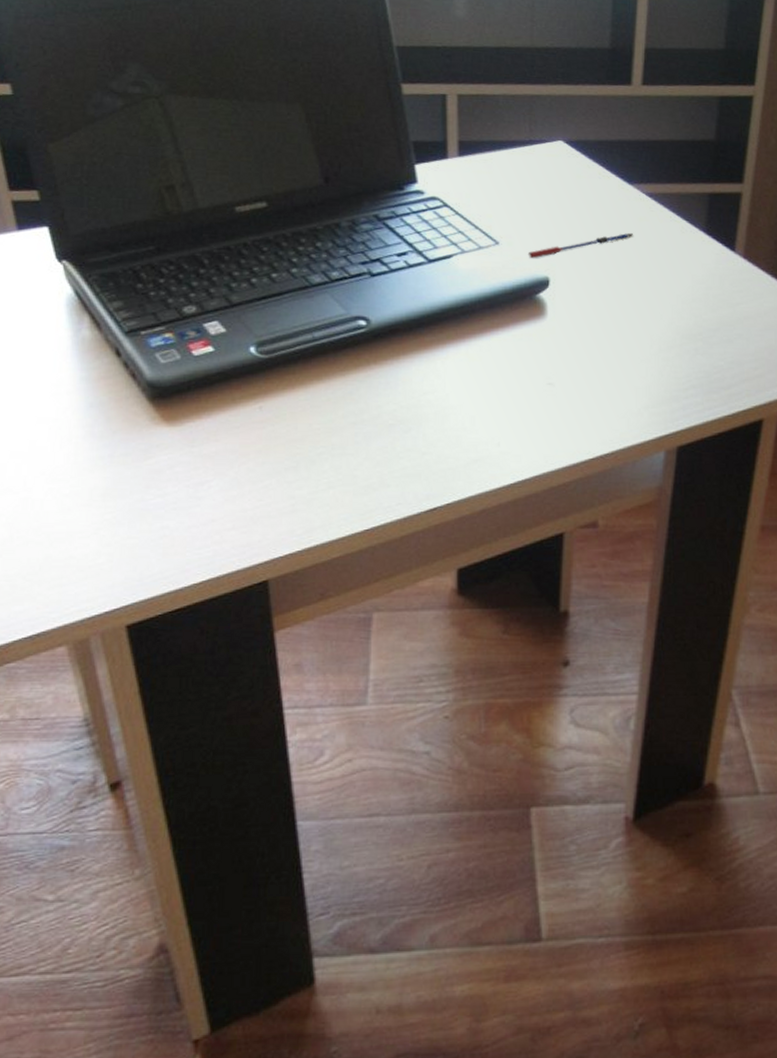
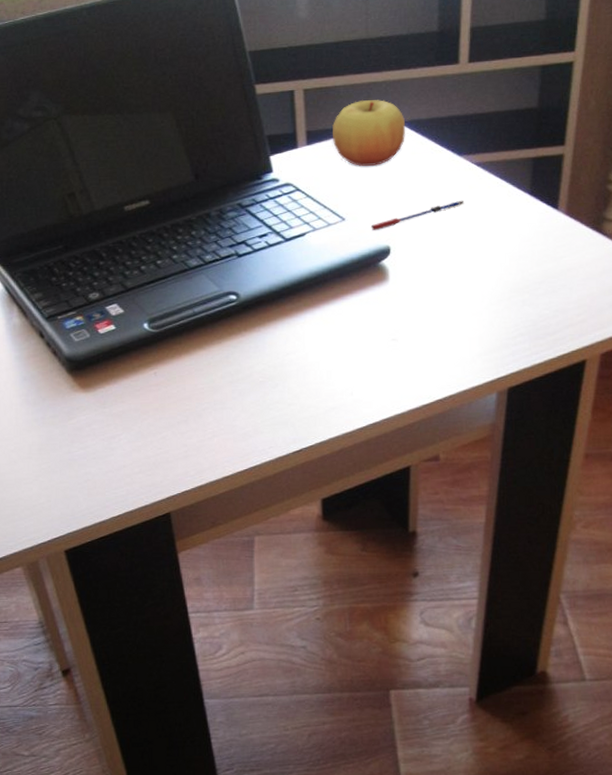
apple: none [489,113,570,187] -> present [332,99,405,167]

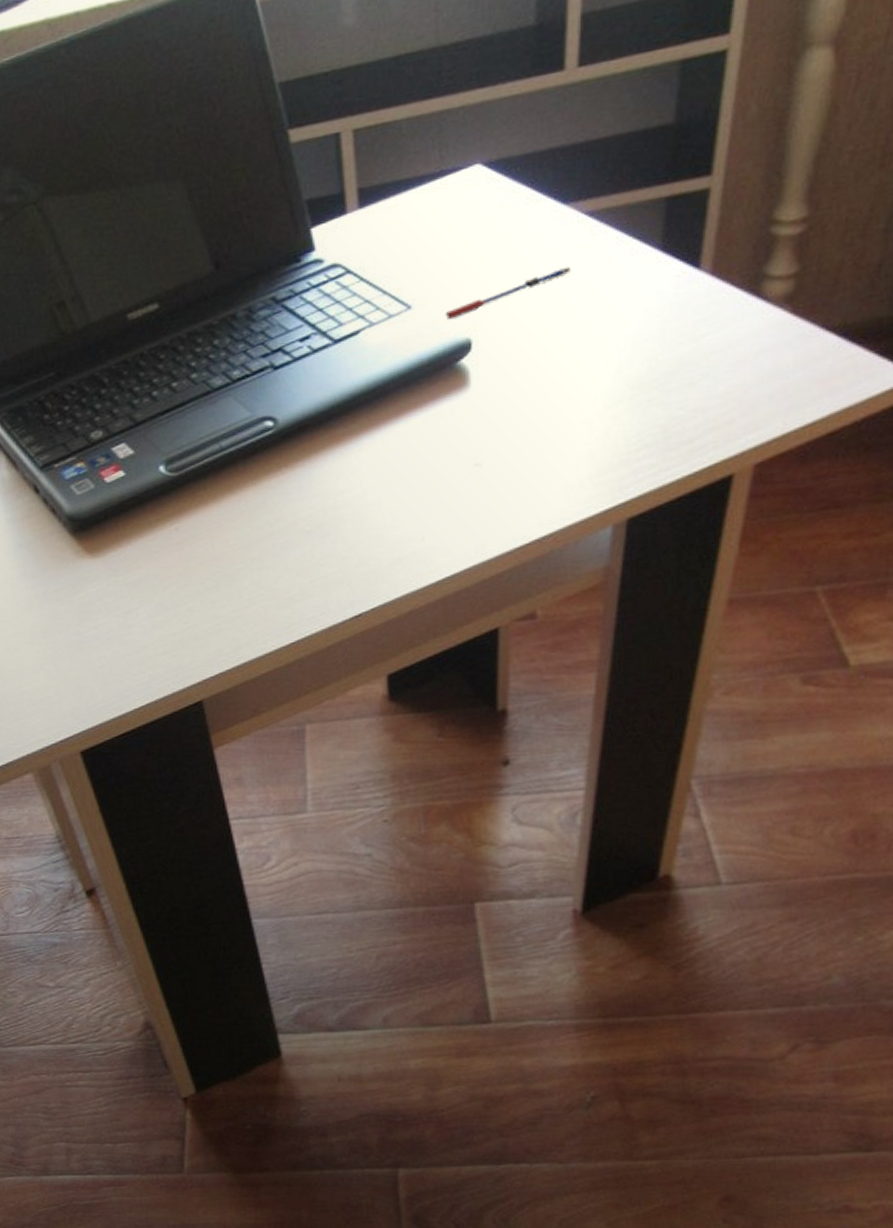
apple: present [332,99,405,167] -> none [392,133,491,232]

